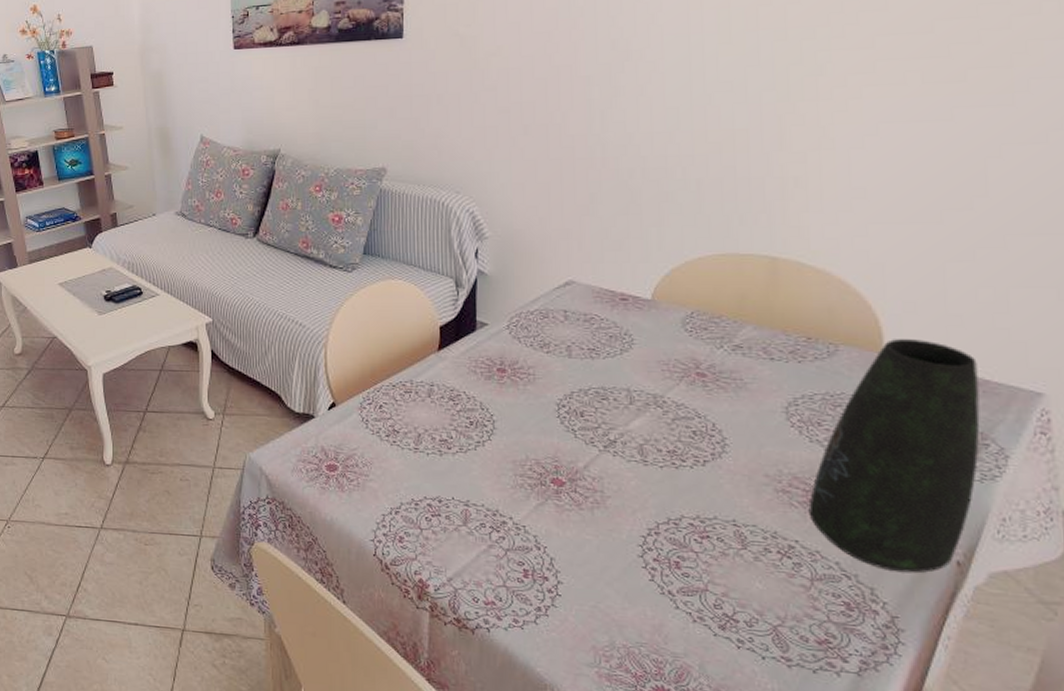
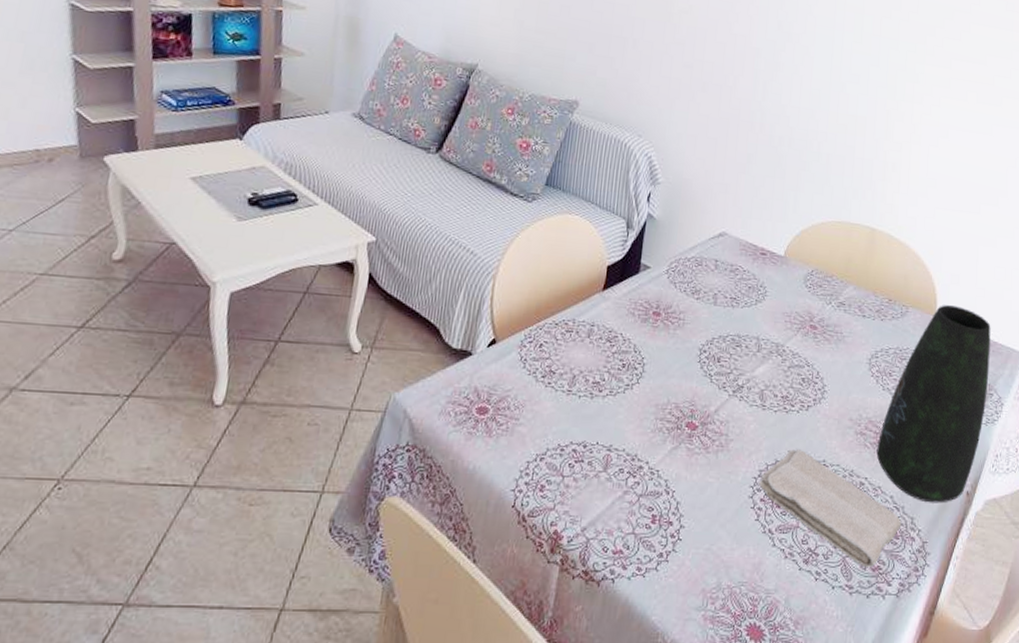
washcloth: none [649,507,856,640] -> present [759,449,902,567]

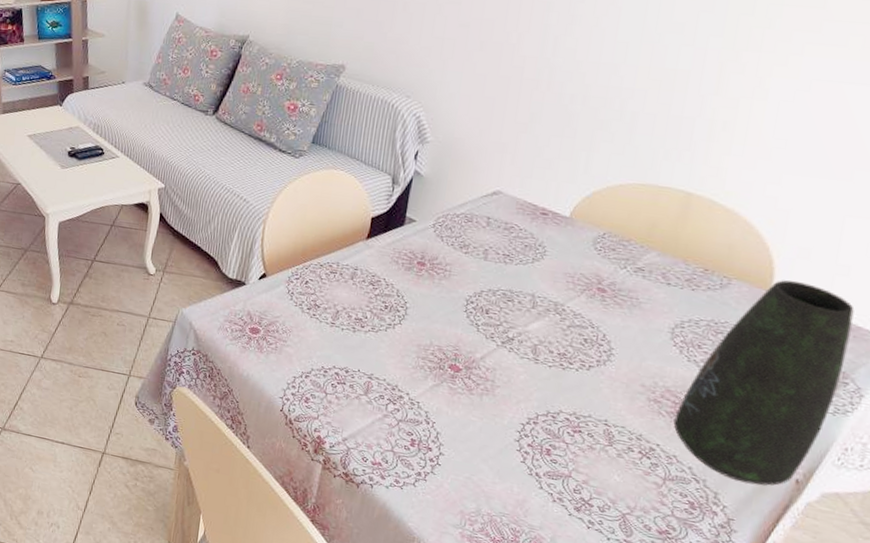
washcloth: present [759,449,902,567] -> none [527,404,701,530]

